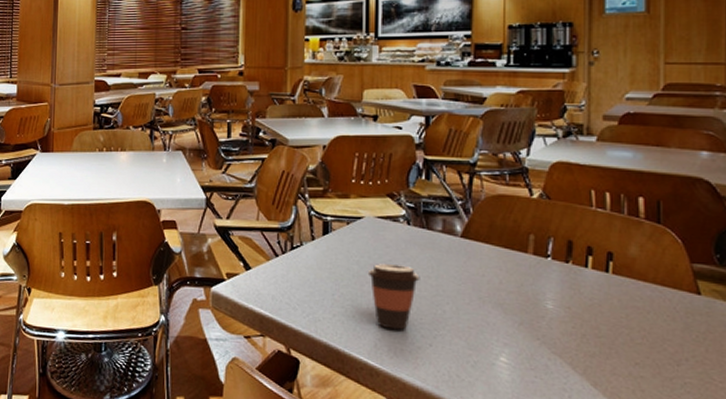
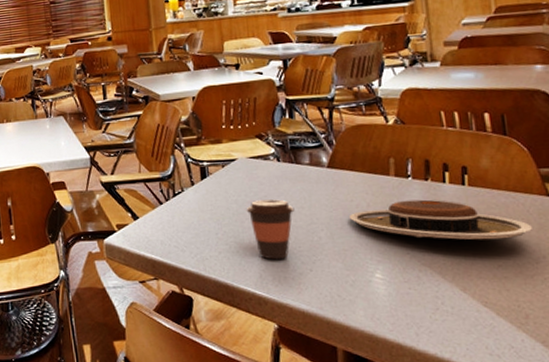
plate: none [479,281,677,336] -> present [350,199,532,240]

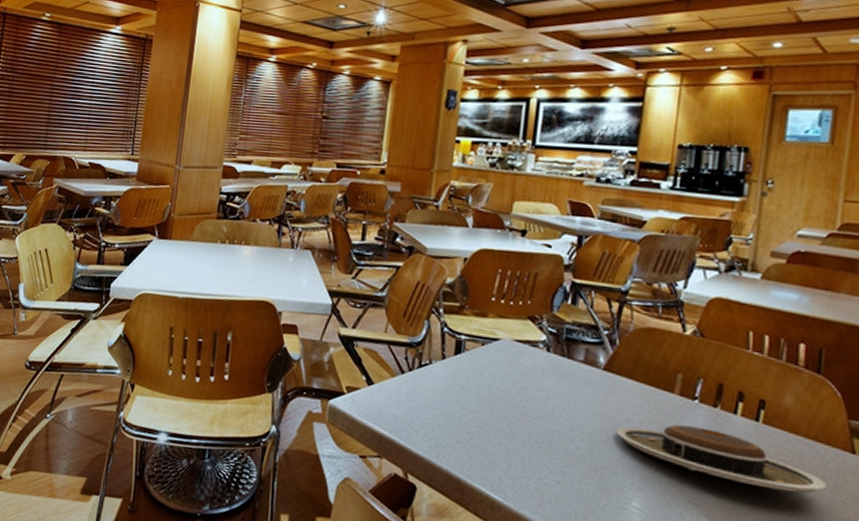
coffee cup: present [246,199,295,260] -> none [498,390,555,464]

